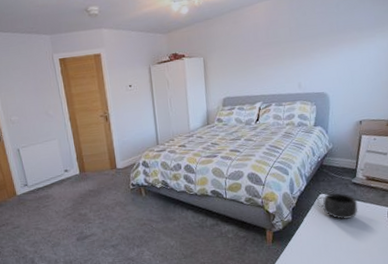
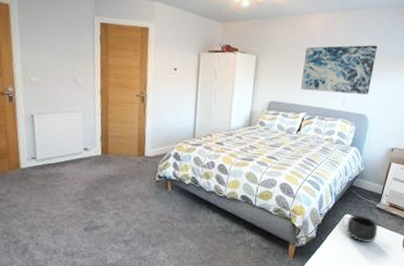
wall art: none [251,20,327,81] -> present [300,45,377,95]

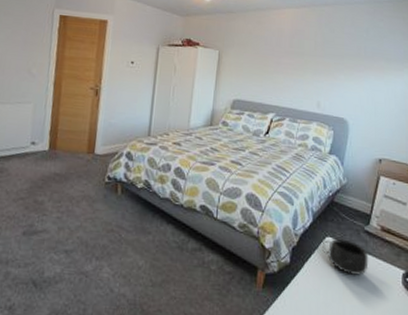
wall art: present [300,45,377,95] -> none [268,42,354,96]

